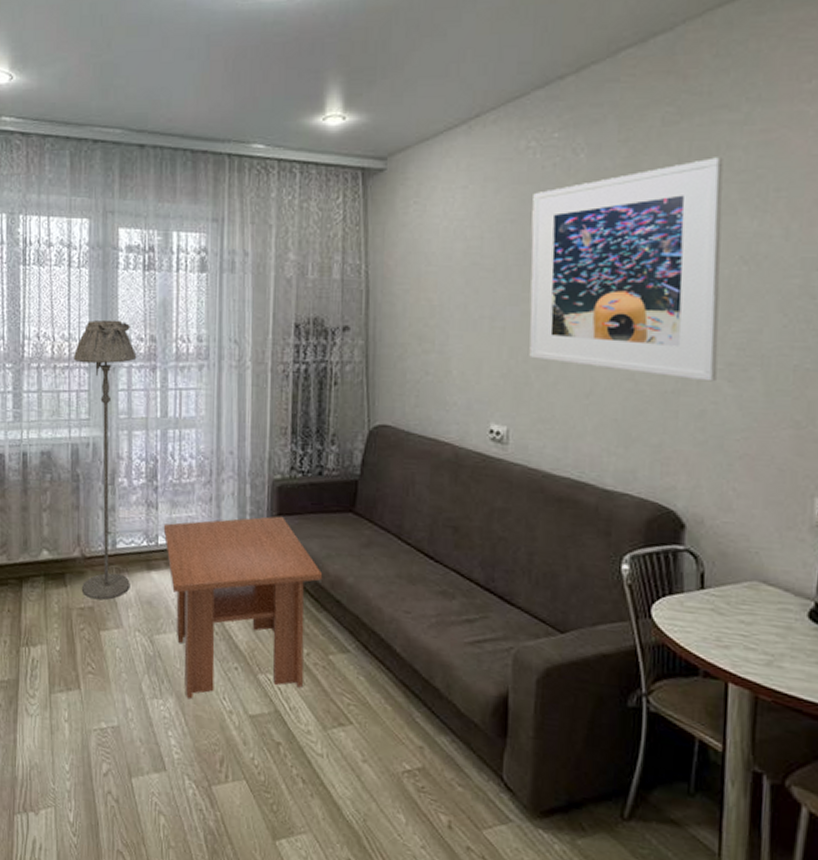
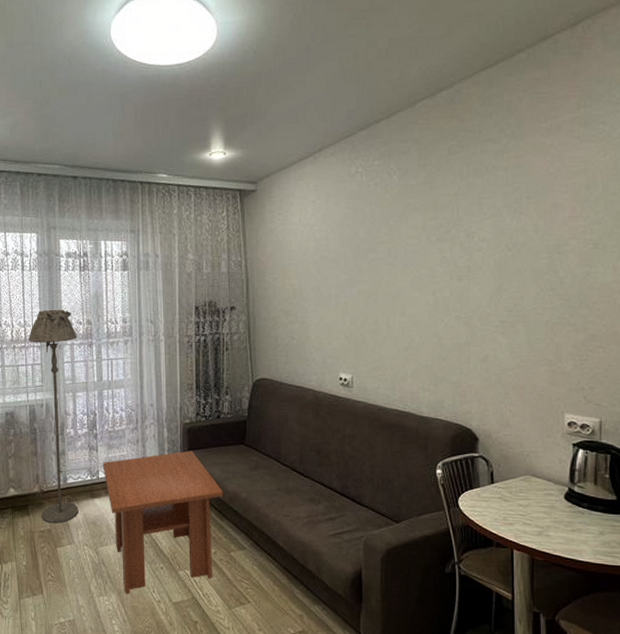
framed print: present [529,157,723,382] -> none [362,176,494,335]

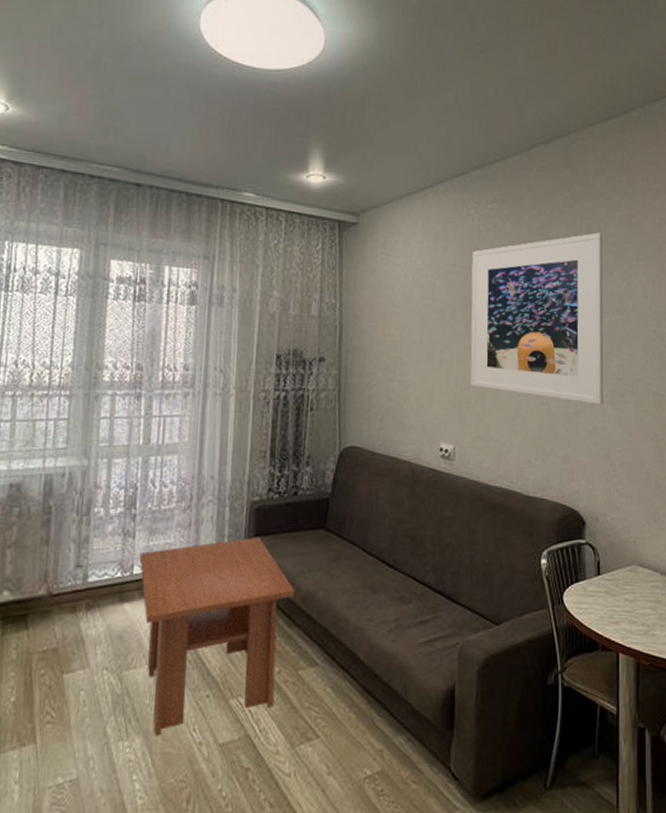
floor lamp: present [28,309,79,524] -> none [45,348,122,640]
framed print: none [362,176,494,335] -> present [470,232,604,405]

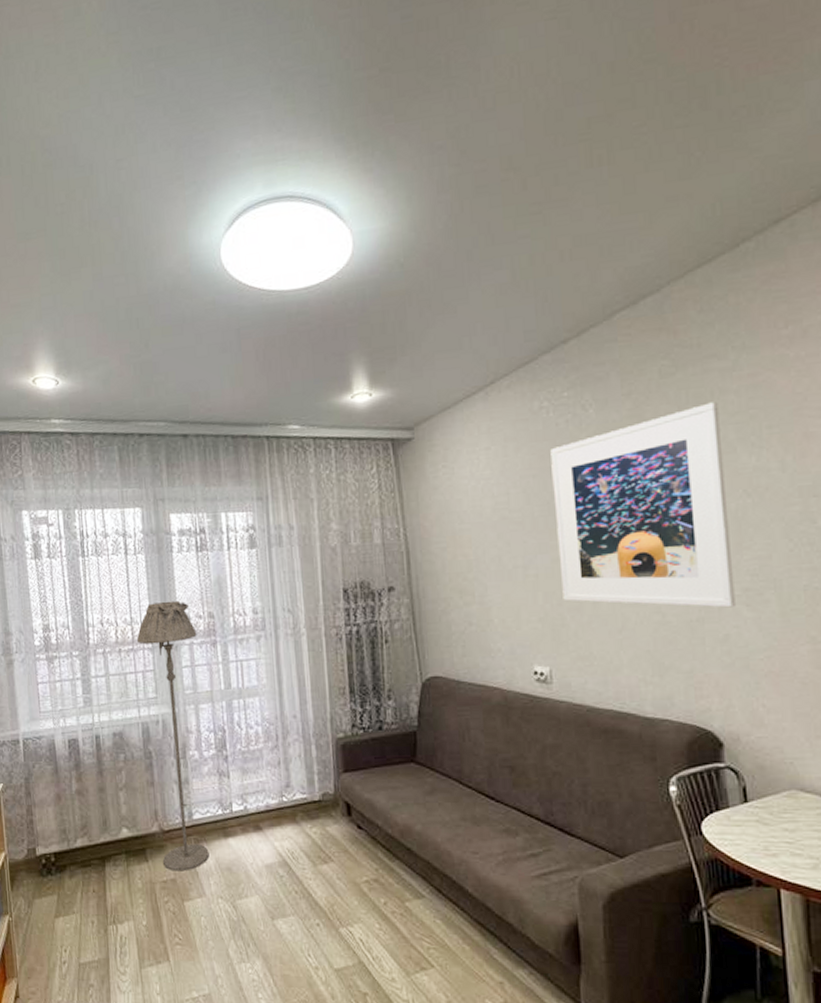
floor lamp: none [45,348,122,640] -> present [136,600,210,872]
coffee table: present [139,537,296,736] -> none [236,772,392,960]

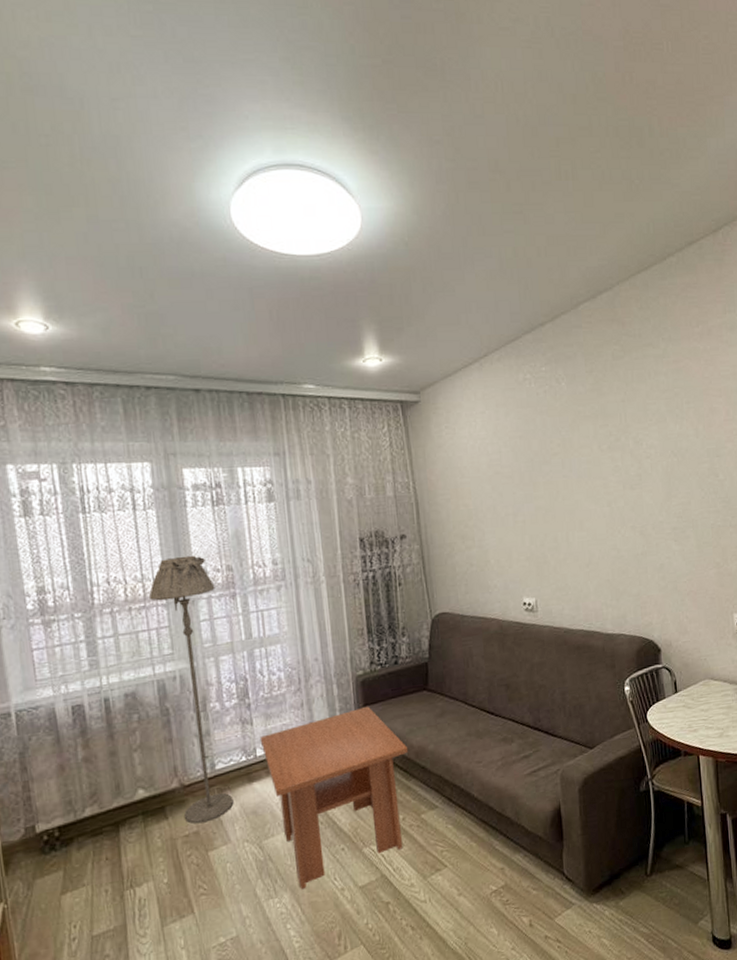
coffee table: none [236,772,392,960] -> present [259,706,409,890]
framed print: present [550,402,736,608] -> none [533,381,667,543]

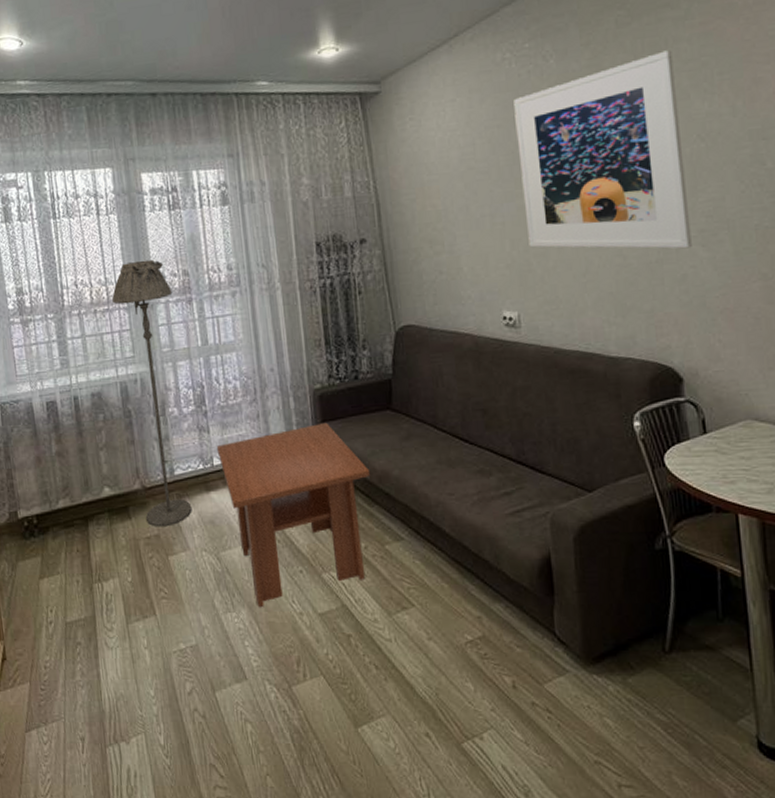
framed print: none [533,381,667,543] -> present [513,50,692,249]

